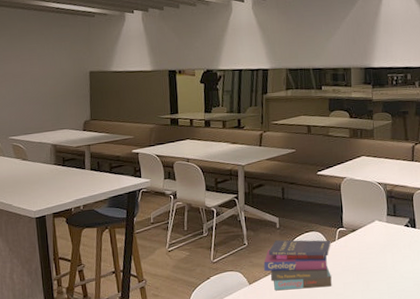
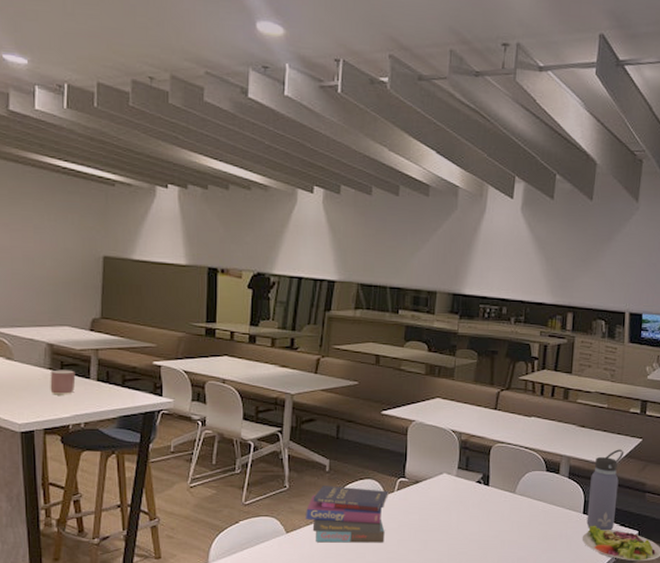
mug: none [55,163,75,185] -> present [50,369,76,395]

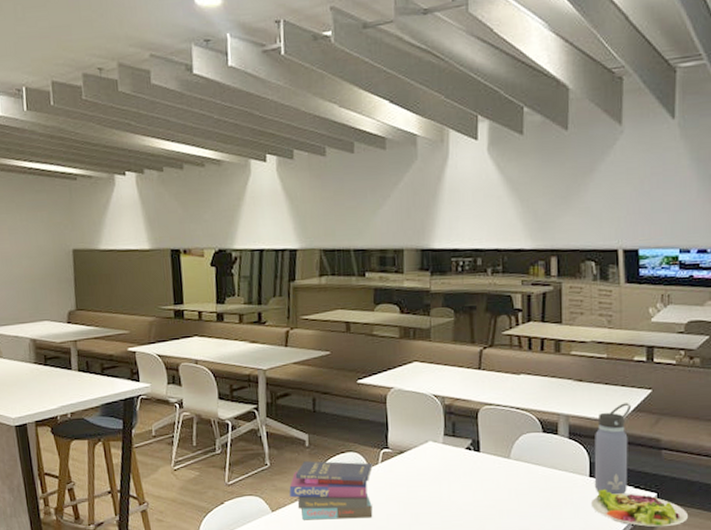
mug: present [50,369,76,395] -> none [35,363,59,388]

